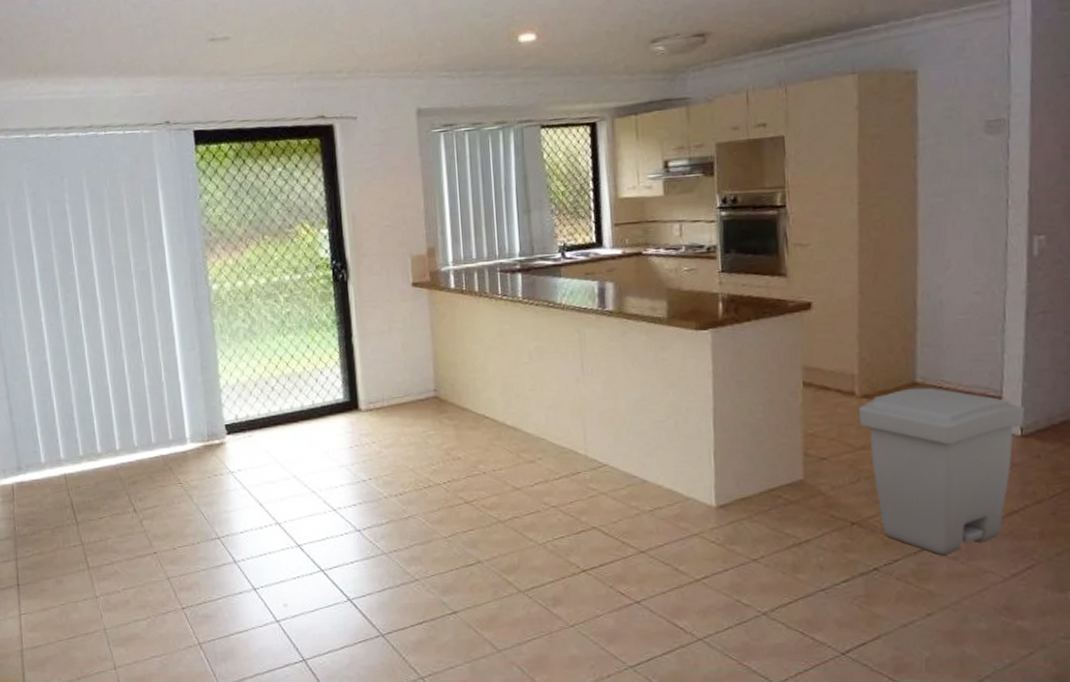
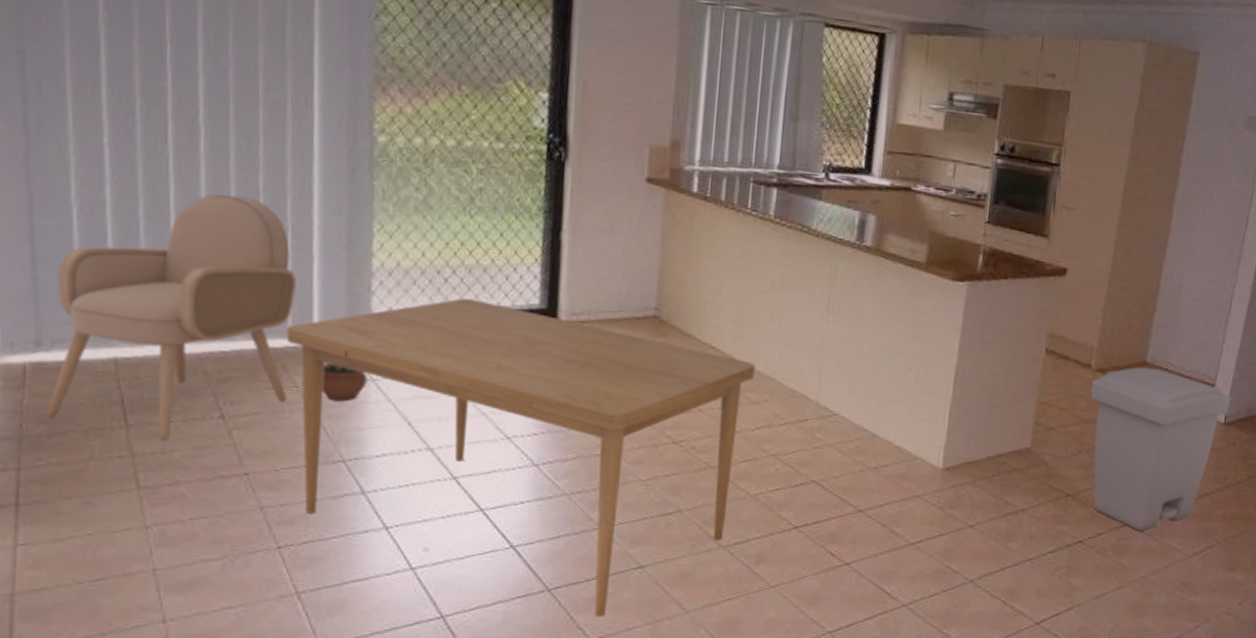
armchair: none [25,345,175,533] -> present [47,194,296,442]
dining table: none [169,400,526,657] -> present [286,298,755,617]
potted plant: none [196,461,228,492] -> present [322,360,368,402]

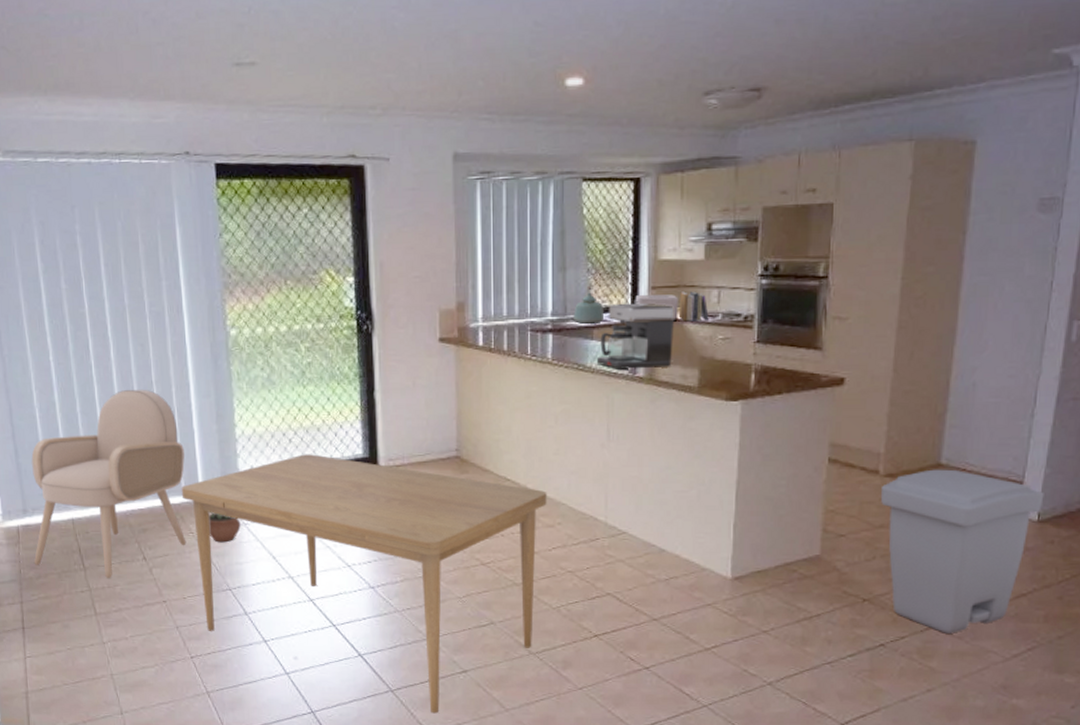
kettle: none [801,140,836,183] -> present [573,285,605,324]
coffee maker: none [823,164,910,239] -> present [597,302,675,369]
toaster: none [867,158,914,192] -> present [634,294,679,322]
books: none [913,160,943,195] -> present [680,291,709,322]

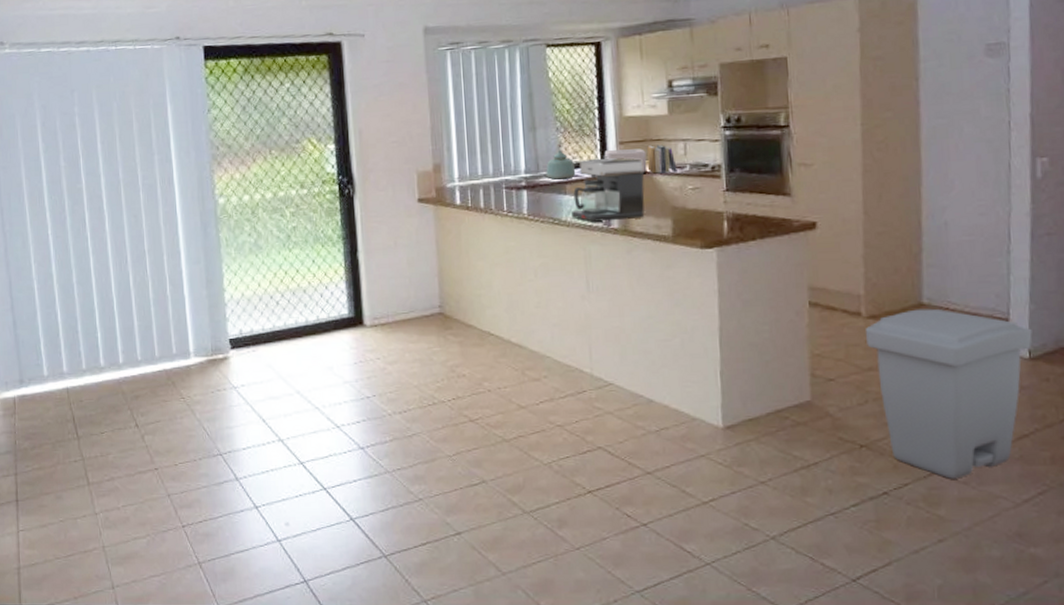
armchair: present [31,389,187,579] -> none [29,258,178,448]
dining table: present [181,454,547,714] -> none [172,315,532,580]
potted plant: present [209,511,241,543] -> none [199,376,231,407]

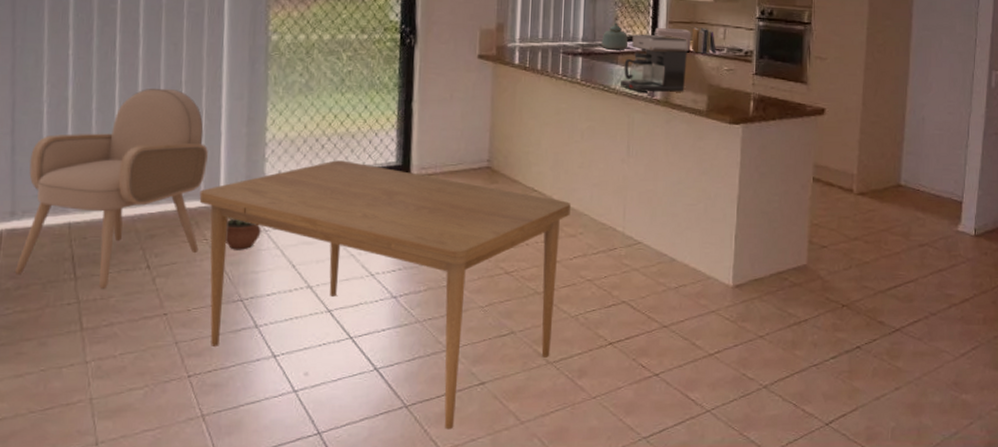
armchair: none [29,258,178,448] -> present [15,88,208,290]
dining table: none [172,315,532,580] -> present [199,160,571,430]
potted plant: none [199,376,231,407] -> present [226,217,261,250]
trash can: present [865,308,1033,479] -> none [854,189,978,335]

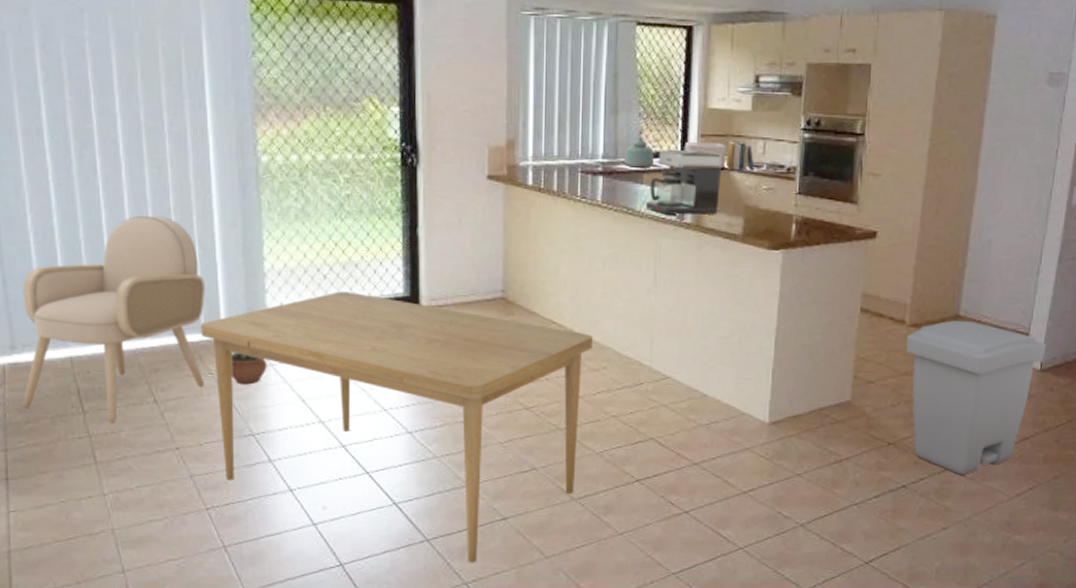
trash can: none [854,189,978,335] -> present [906,320,1046,475]

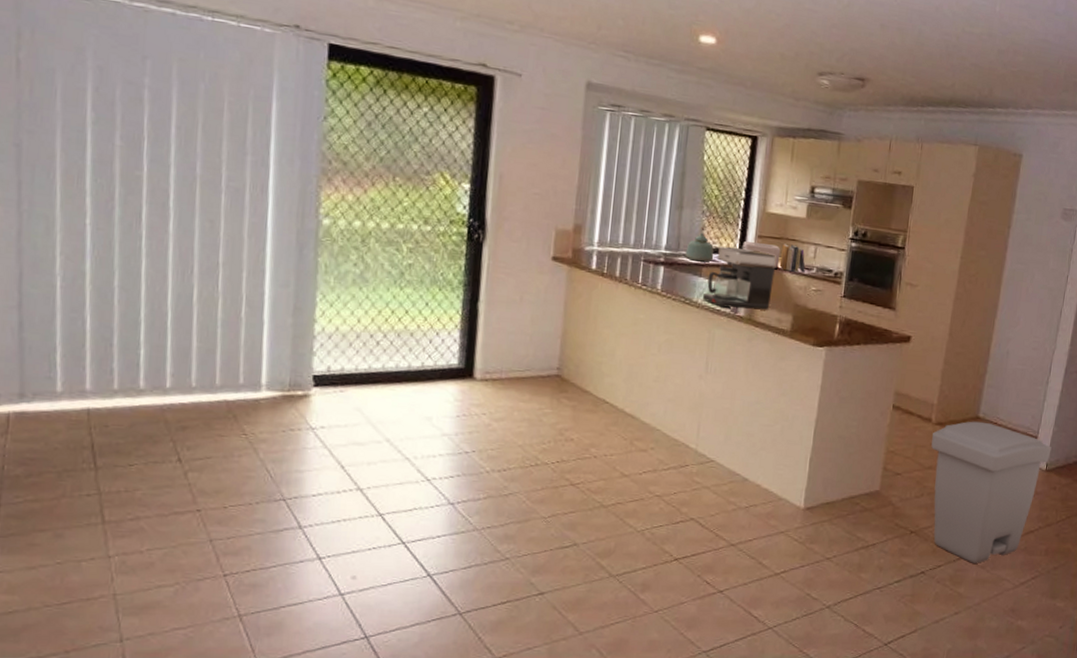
armchair: present [23,215,205,424] -> none [26,268,248,482]
dining table: present [200,291,593,563] -> none [237,358,643,638]
potted plant: present [231,350,267,385] -> none [267,412,307,448]

